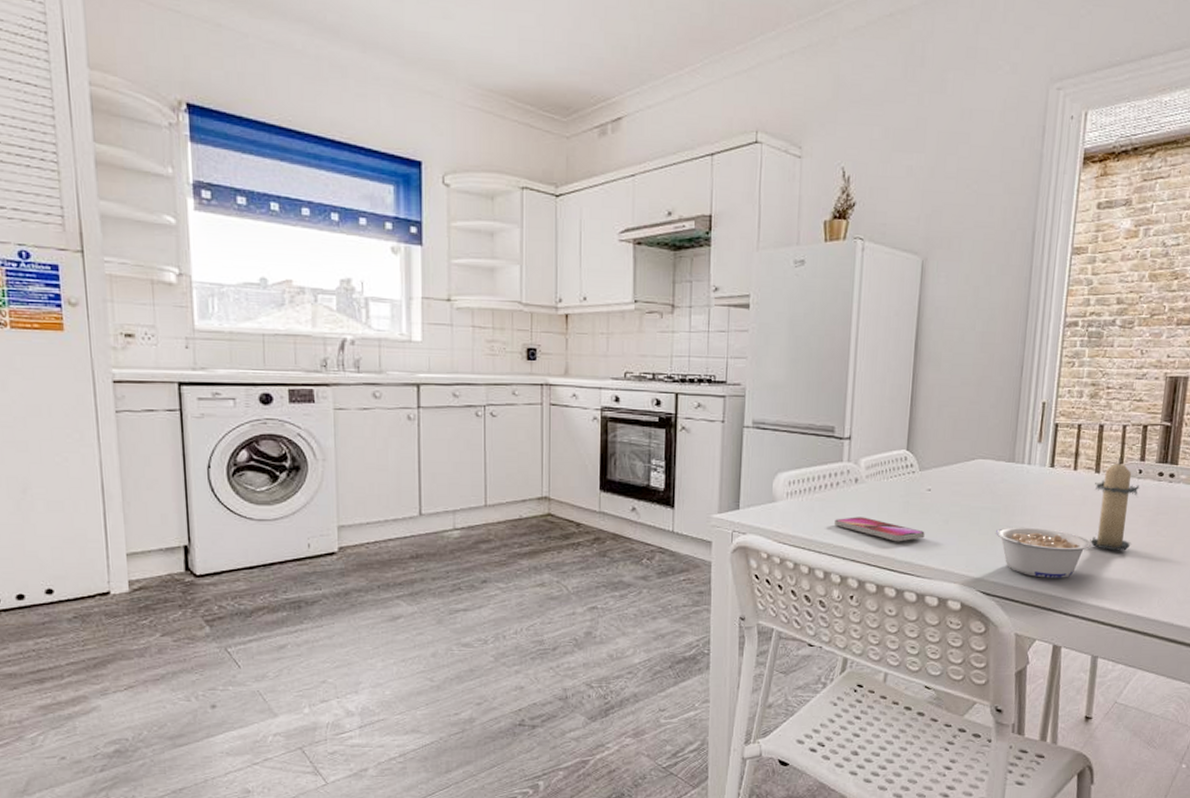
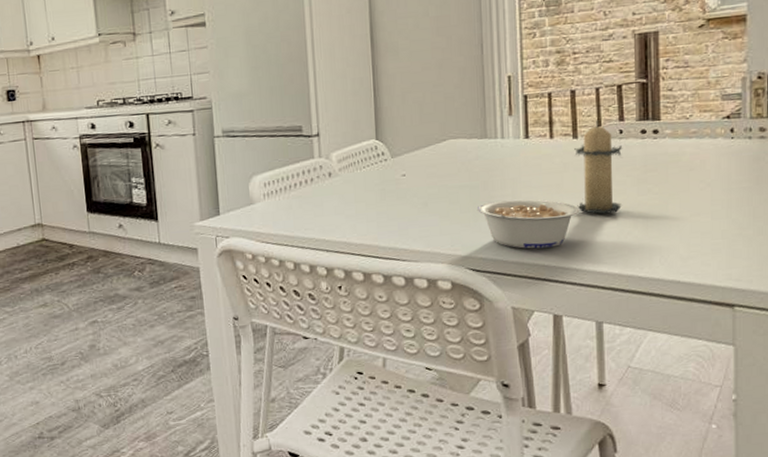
smartphone: present [834,517,925,542] -> none [314,208,405,230]

